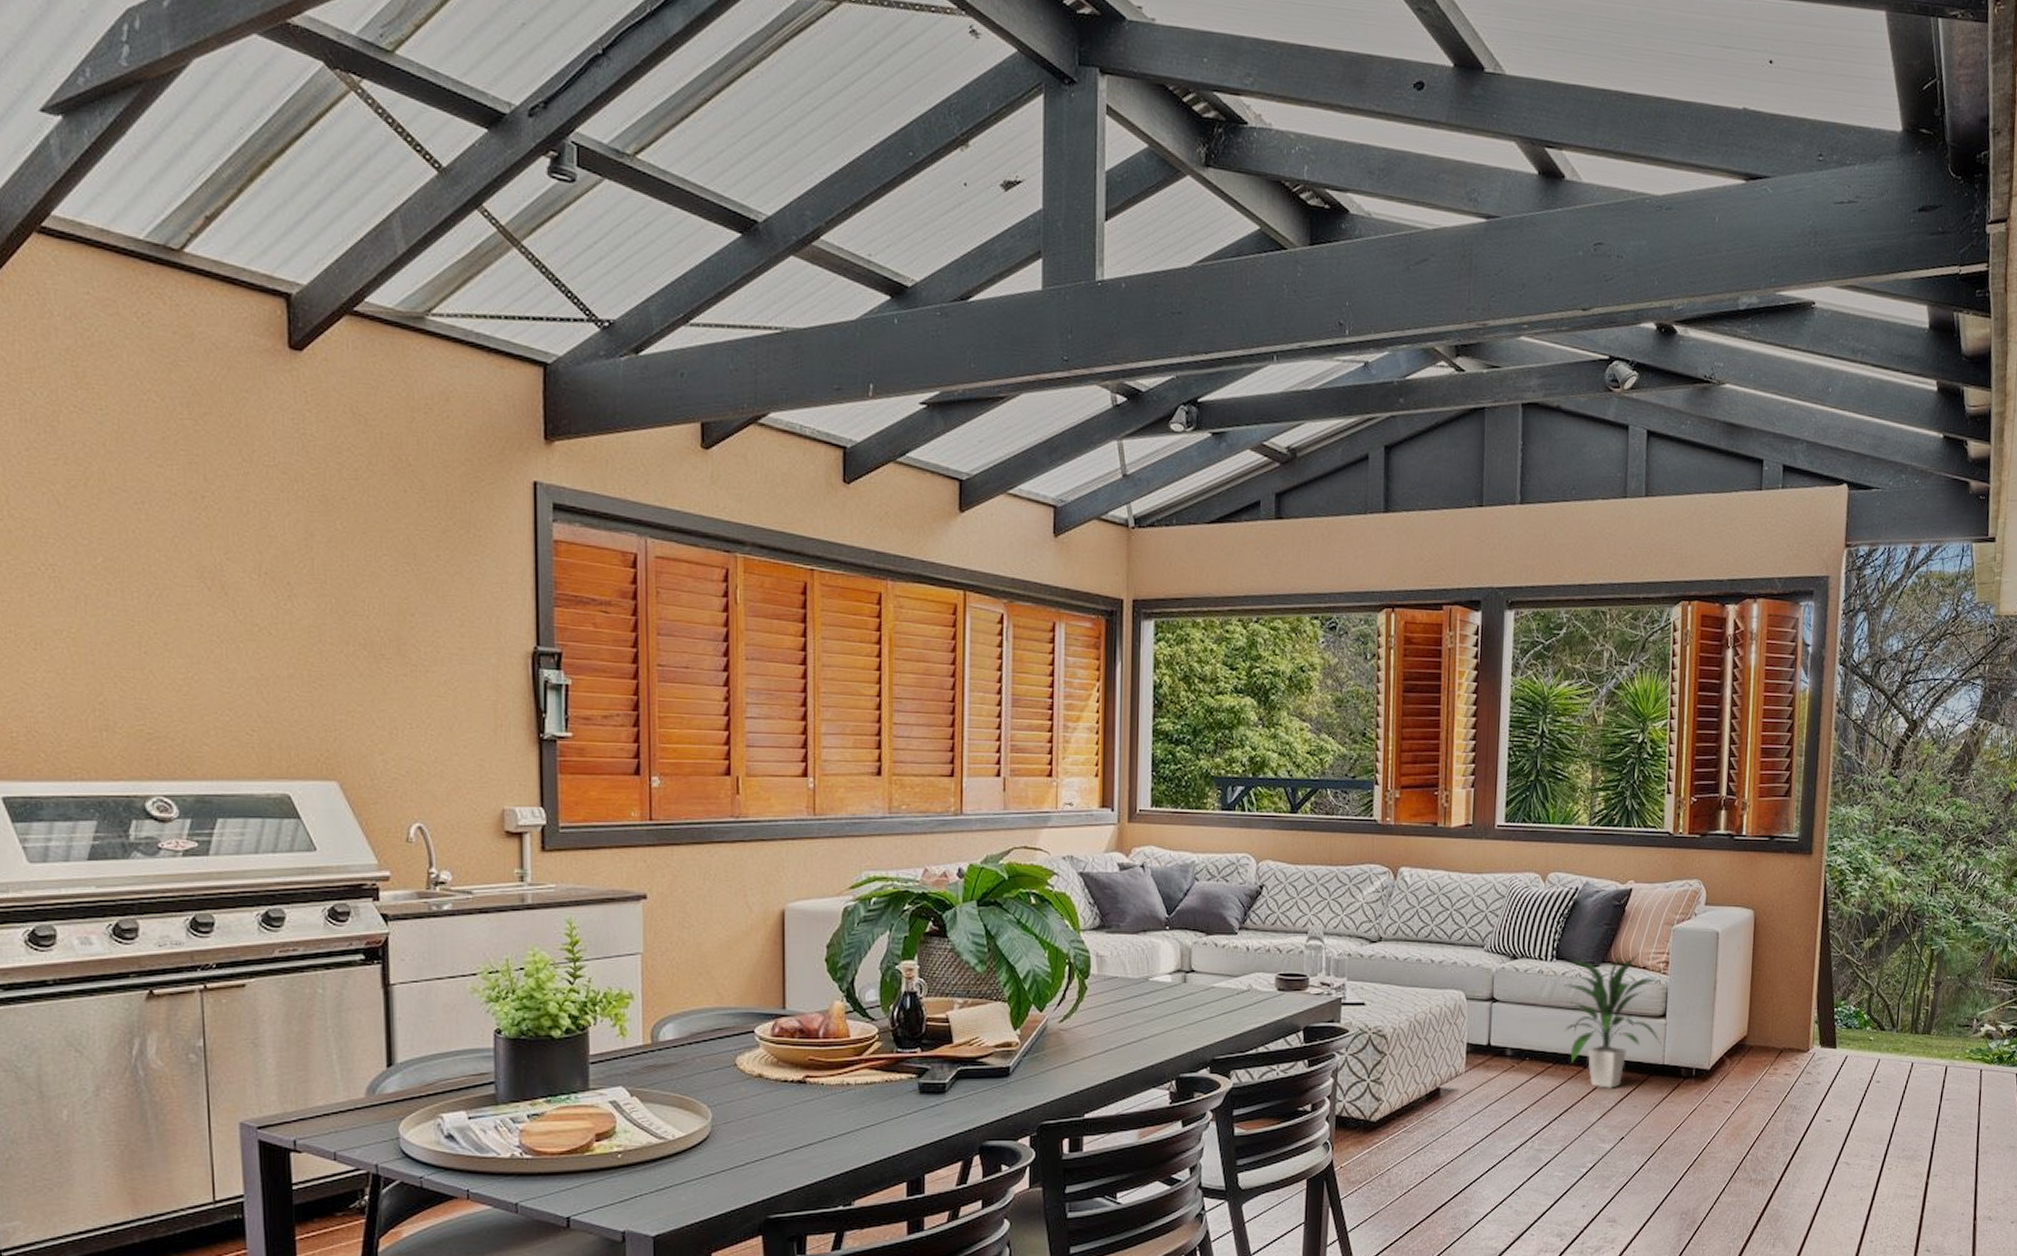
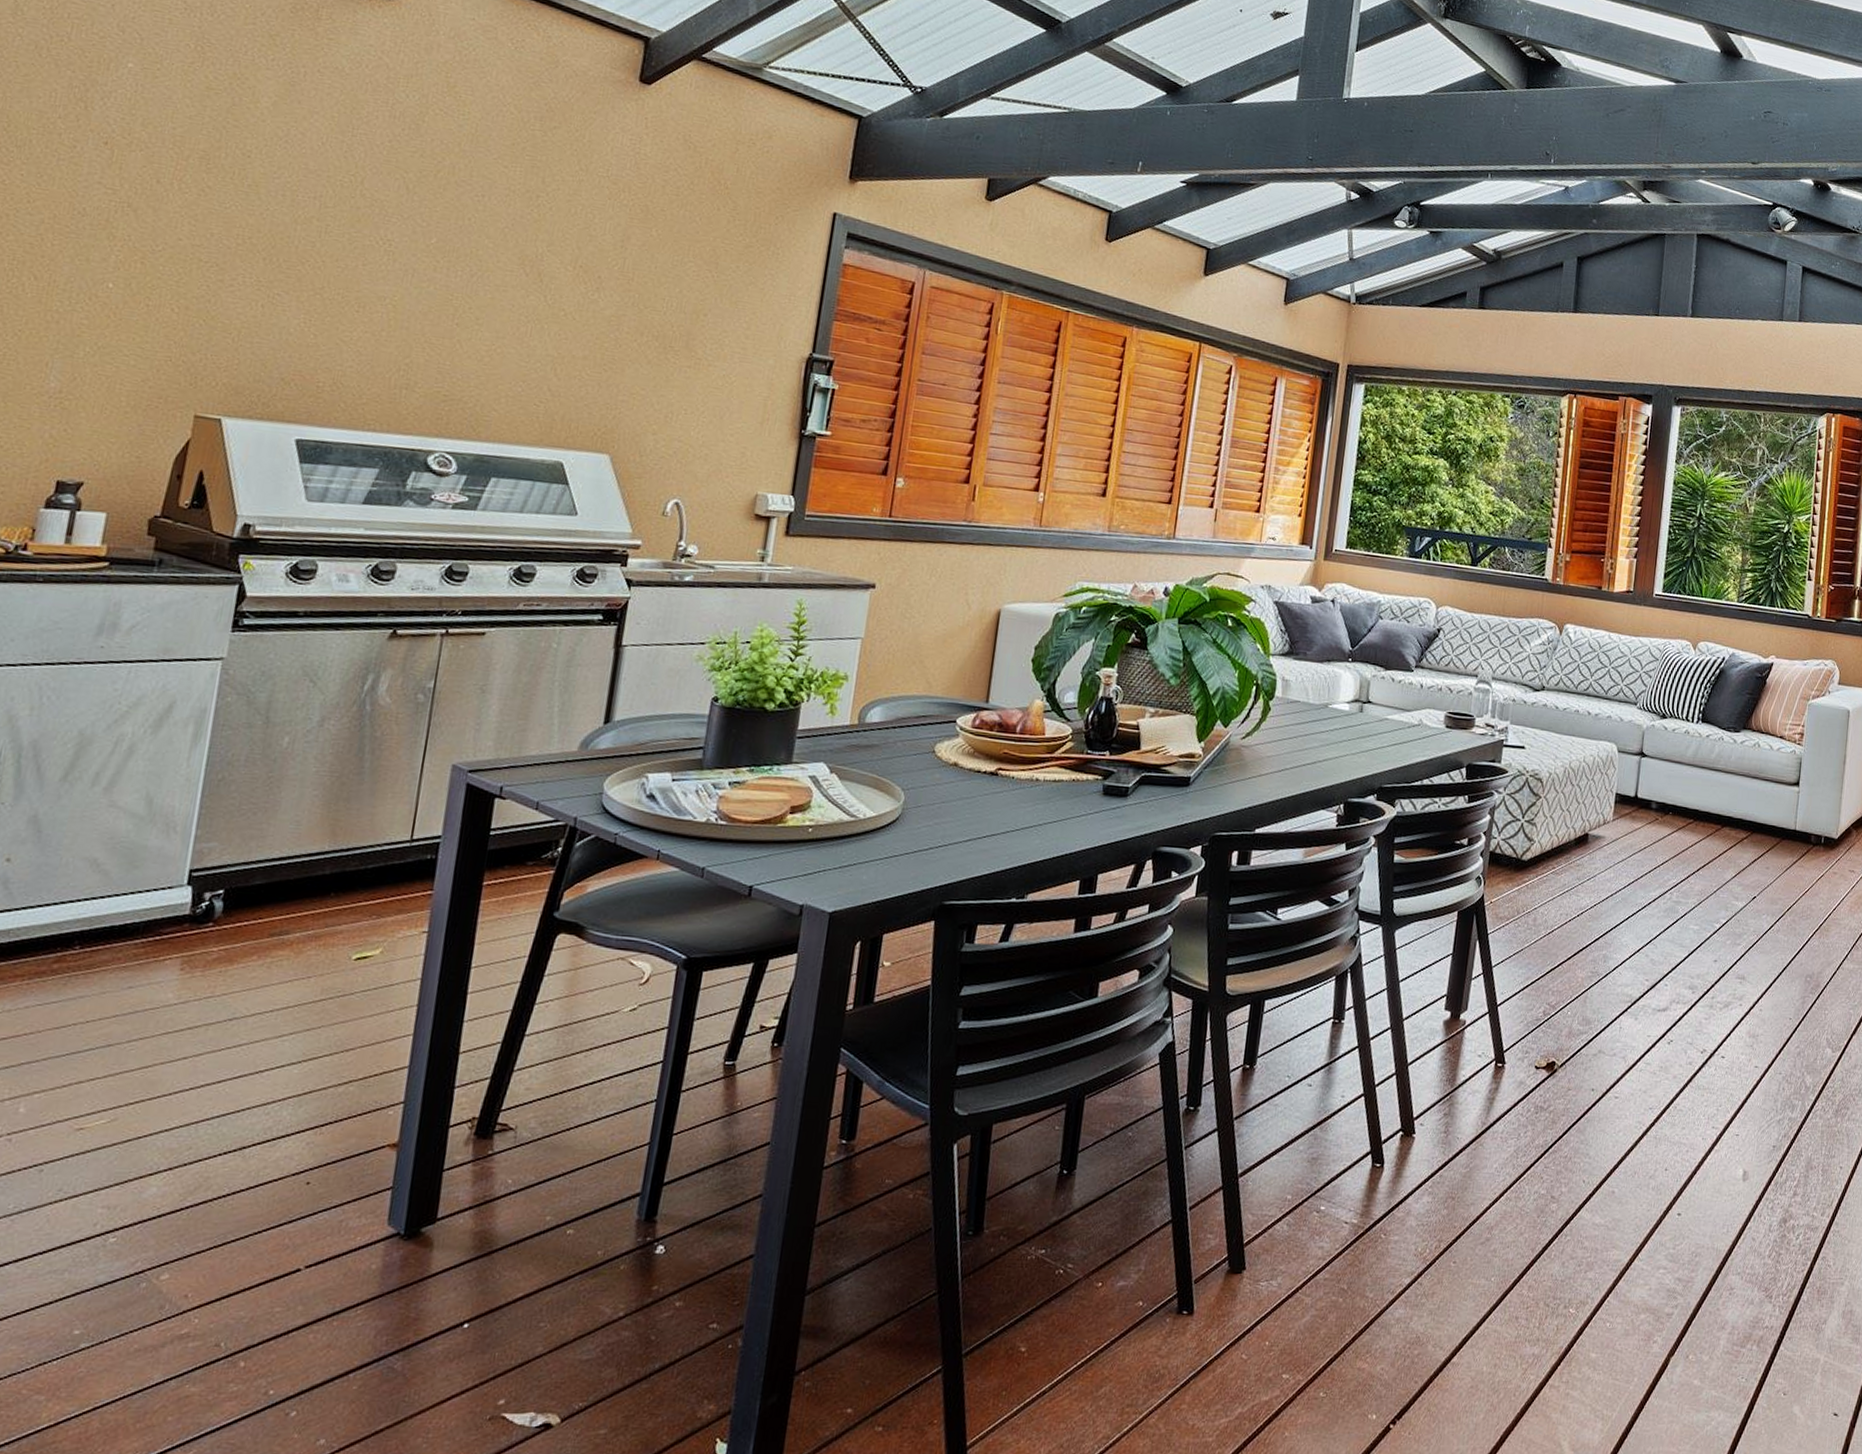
indoor plant: present [1559,952,1663,1090] -> none [1703,722,1798,850]

